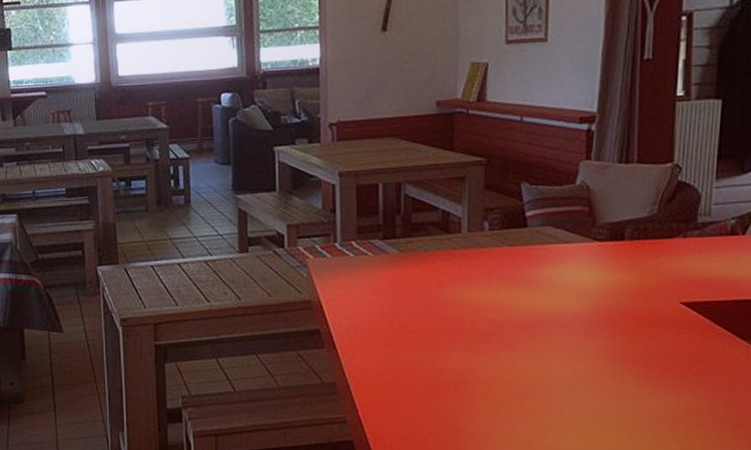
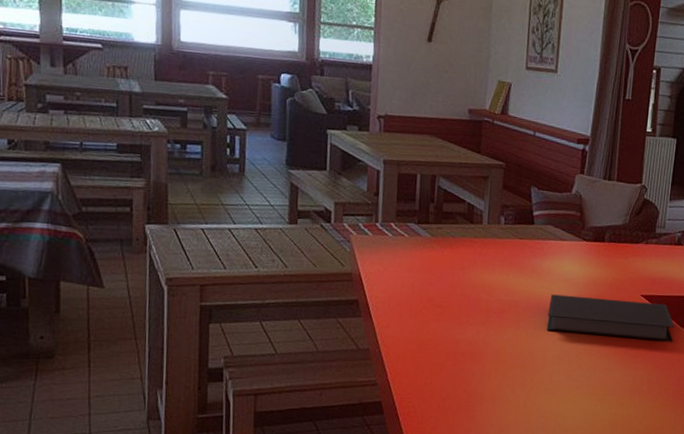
notebook: none [551,309,733,359] -> present [546,294,675,342]

